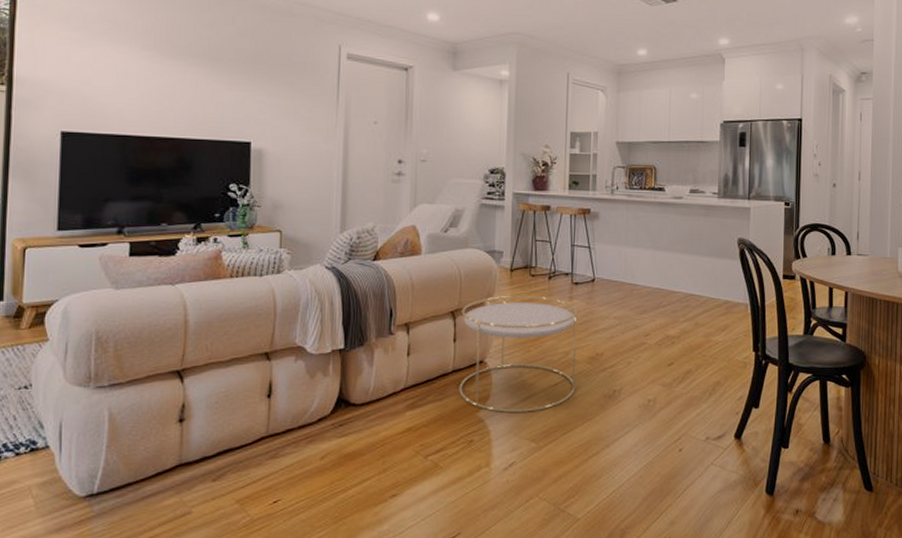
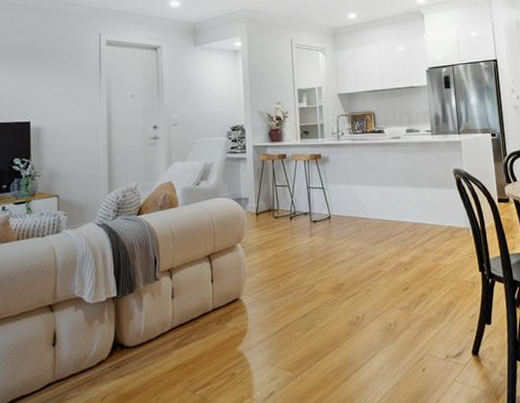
side table: present [459,295,578,412] -> none [216,235,323,345]

